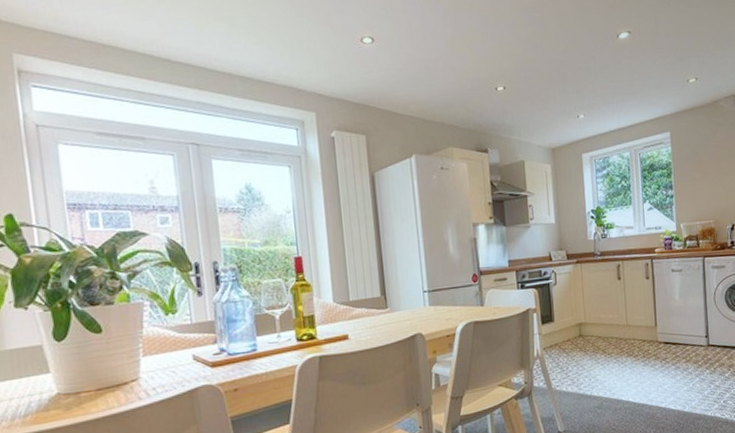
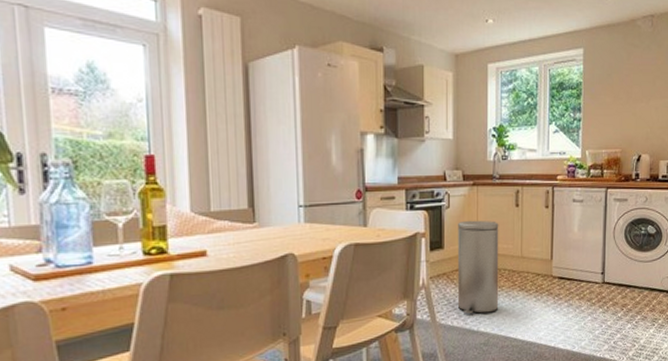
pedal bin: none [565,294,609,381] -> present [457,220,499,315]

